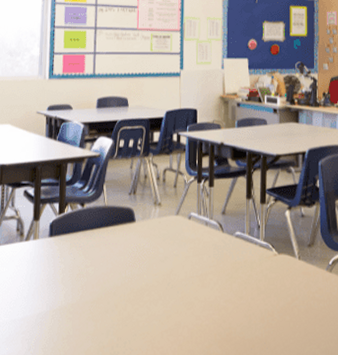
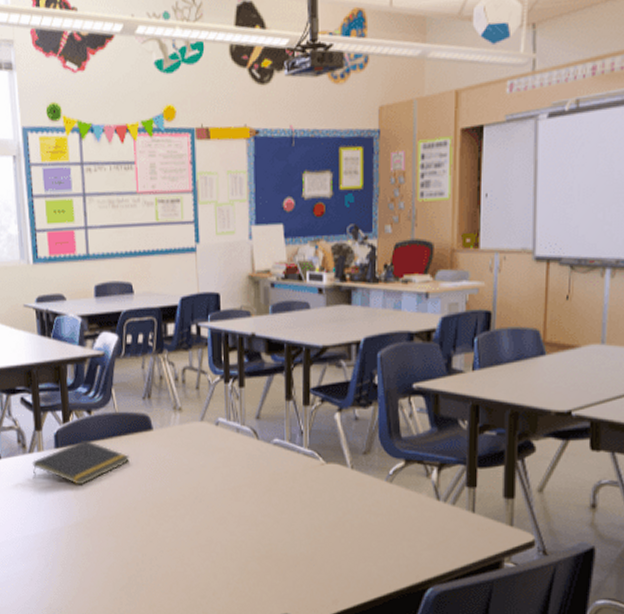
notepad: none [26,229,114,271] -> present [32,439,130,485]

